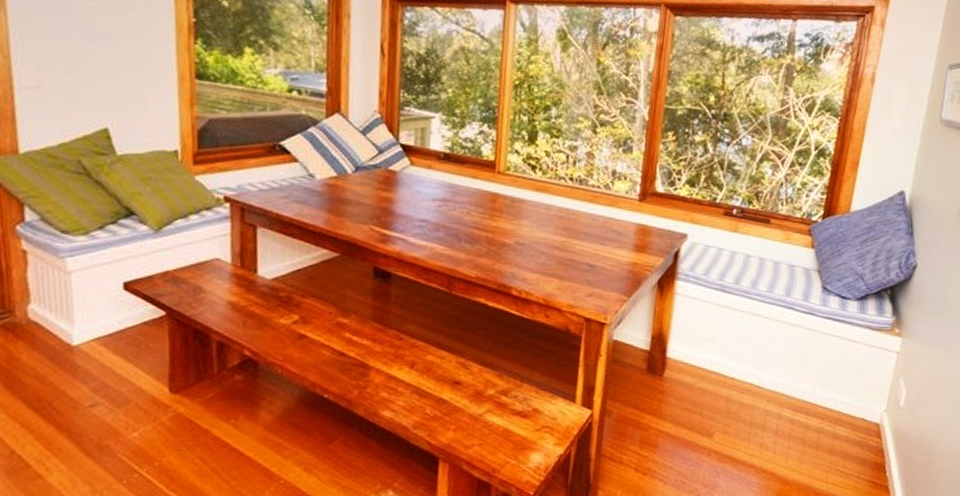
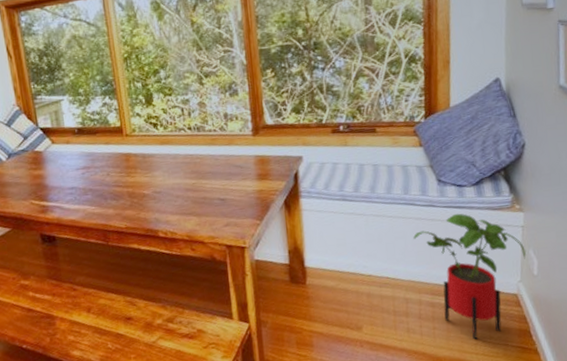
house plant: none [786,326,897,467] -> present [413,213,526,340]

